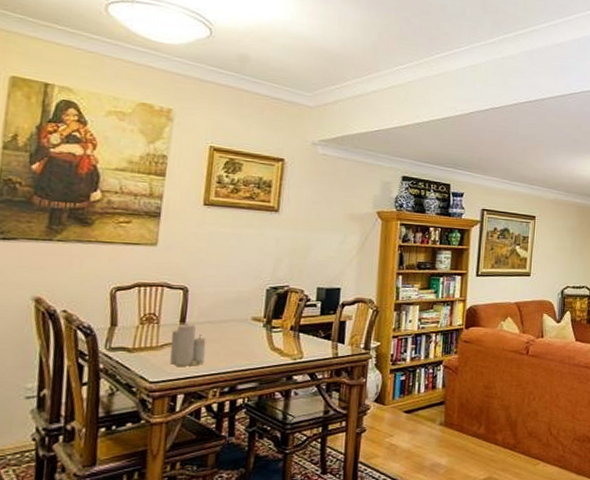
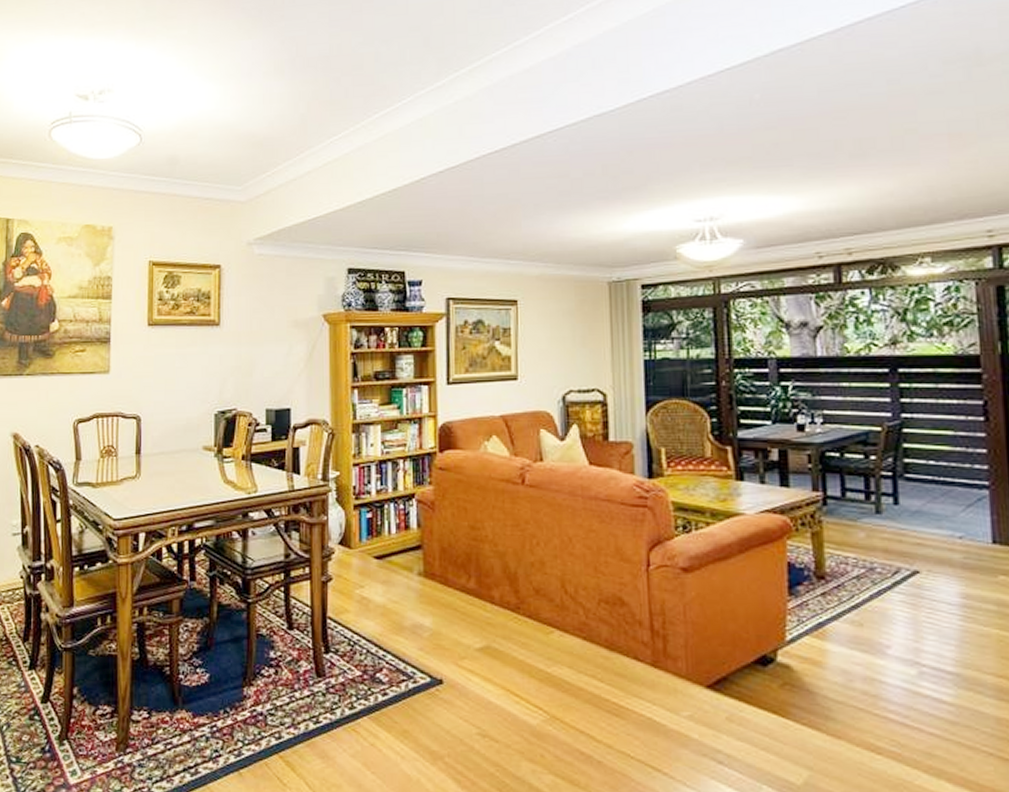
candle: present [170,322,206,367] -> none [129,454,161,503]

